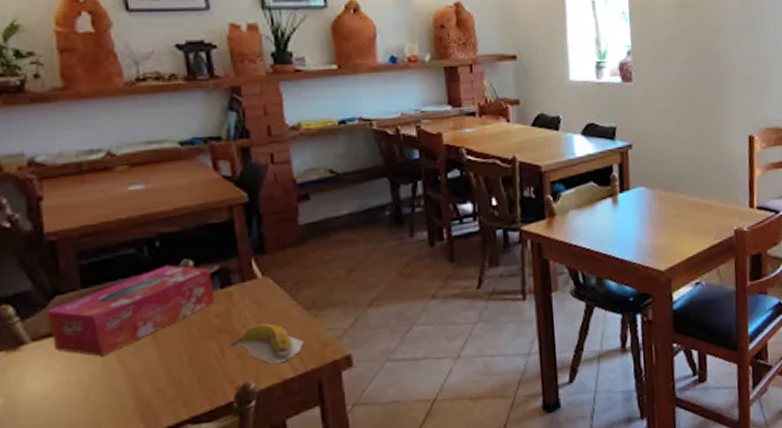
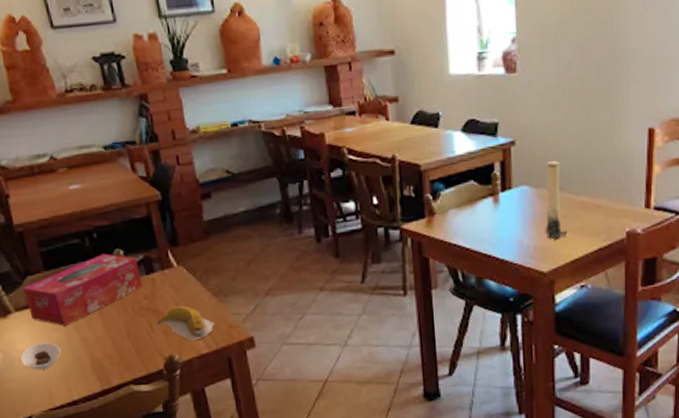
saucer: none [30,379,93,416] -> present [20,342,61,370]
candle: none [661,164,682,238] -> present [545,161,568,239]

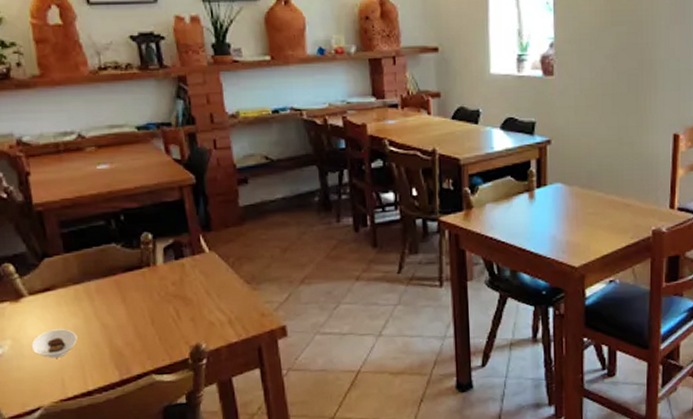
tissue box: present [23,253,143,326] -> none [39,236,171,312]
banana: present [156,306,215,341] -> none [183,293,246,329]
candle: present [545,161,568,239] -> none [577,161,598,235]

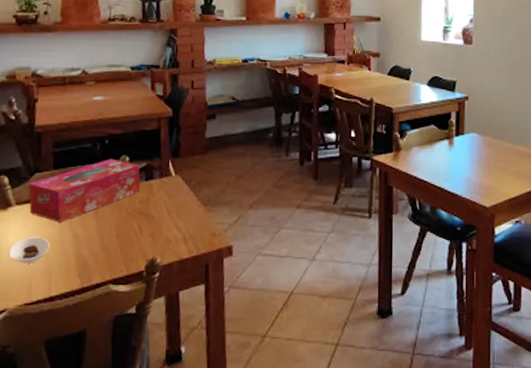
tissue box: none [39,236,171,312] -> present [28,158,141,222]

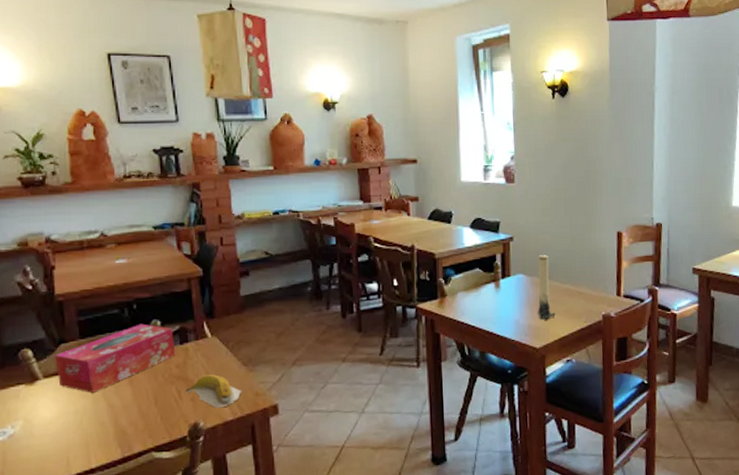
saucer: present [9,237,50,264] -> none [41,409,85,438]
banana: none [146,212,200,246] -> present [185,374,242,408]
candle: none [489,116,507,179] -> present [537,255,556,319]

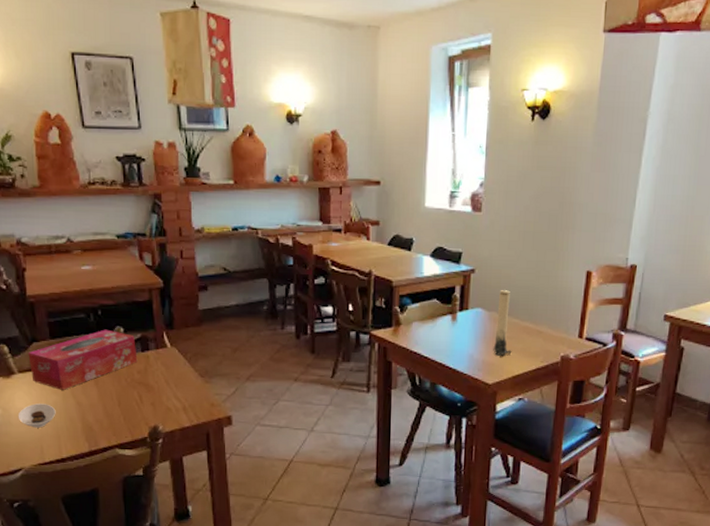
saucer: none [41,409,85,438] -> present [18,403,56,428]
banana: present [185,374,242,408] -> none [146,383,199,414]

